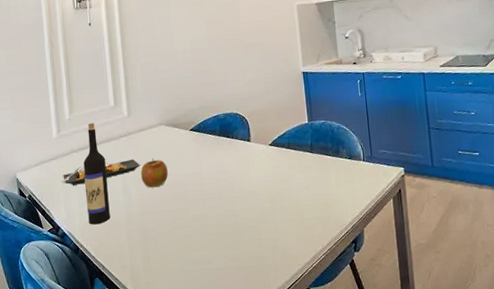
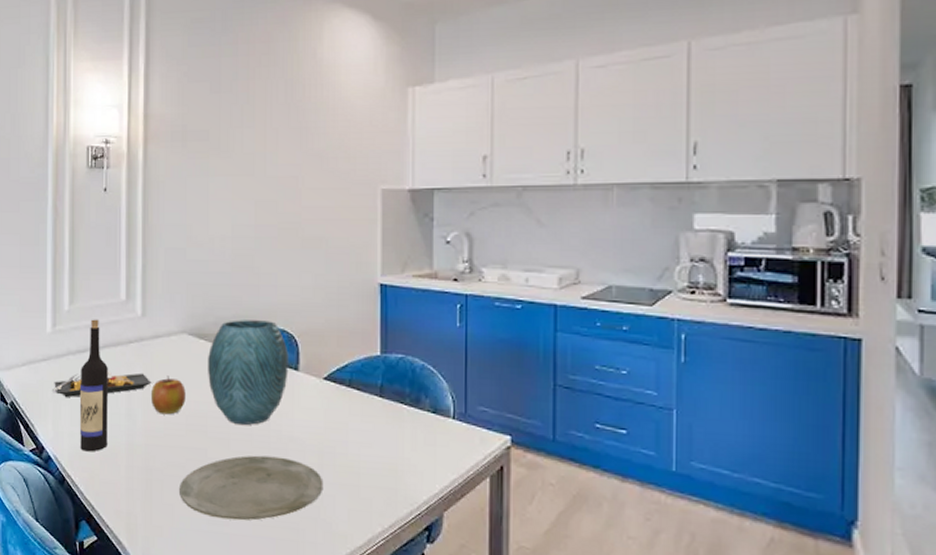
plate: none [170,206,277,259] -> present [180,455,324,521]
vase: none [182,108,243,187] -> present [208,320,289,425]

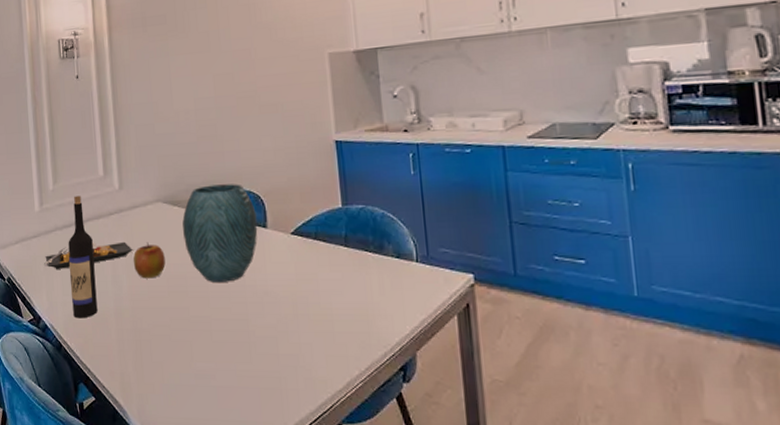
plate: present [180,455,324,521] -> none [166,310,300,373]

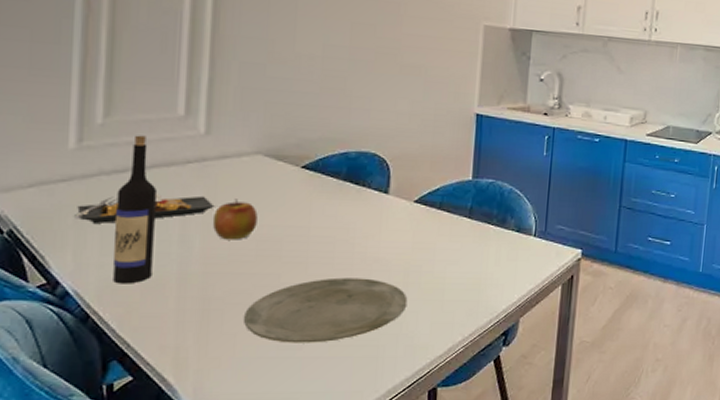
plate: none [166,310,300,373] -> present [244,277,408,343]
vase: present [182,184,258,282] -> none [285,142,379,248]

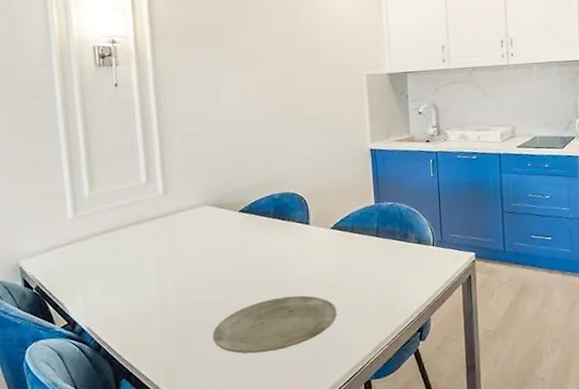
plate: present [75,192,215,225] -> none [80,243,179,275]
wine bottle: present [113,135,156,284] -> none [107,202,141,319]
apple: present [213,199,258,240] -> none [179,243,212,276]

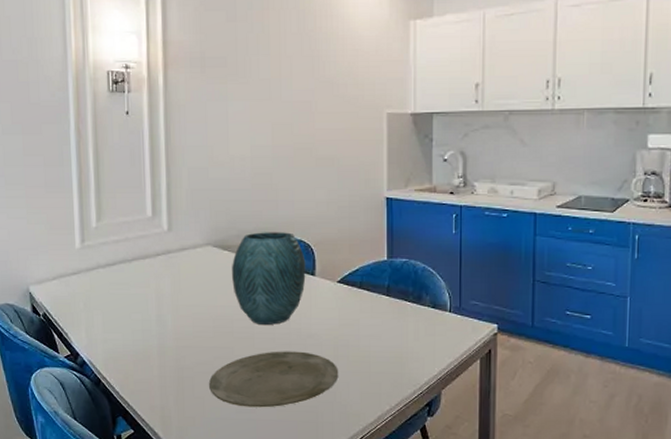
vase: none [229,187,301,275] -> present [232,232,306,325]

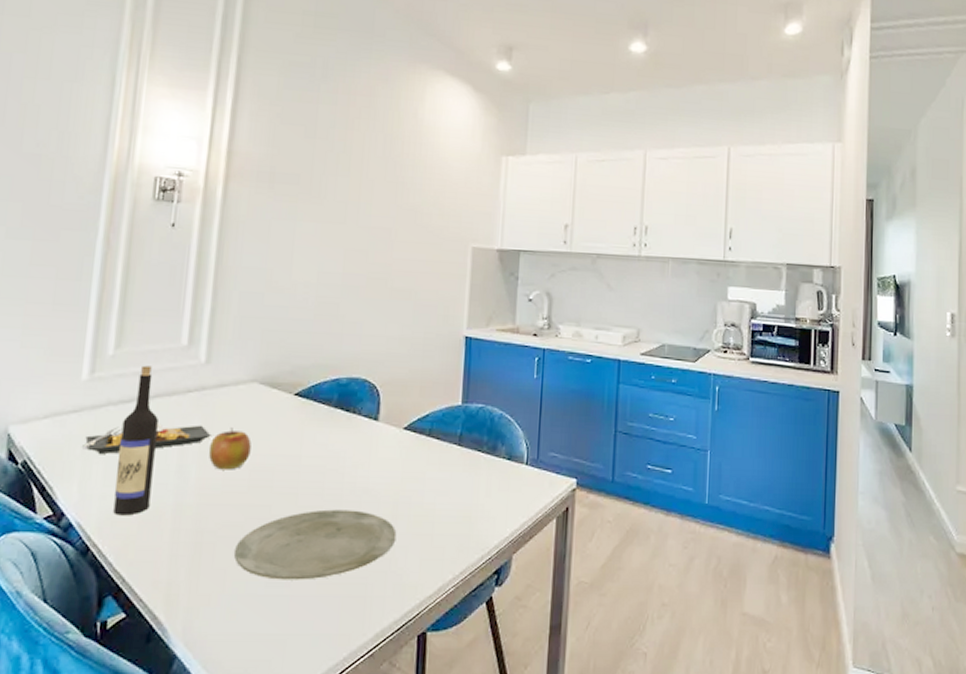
plate: none [84,280,180,308] -> present [83,422,211,455]
wine bottle: none [111,235,140,355] -> present [113,365,158,516]
apple: none [180,284,212,319] -> present [209,427,252,470]
vase: present [232,232,306,325] -> none [278,369,369,478]

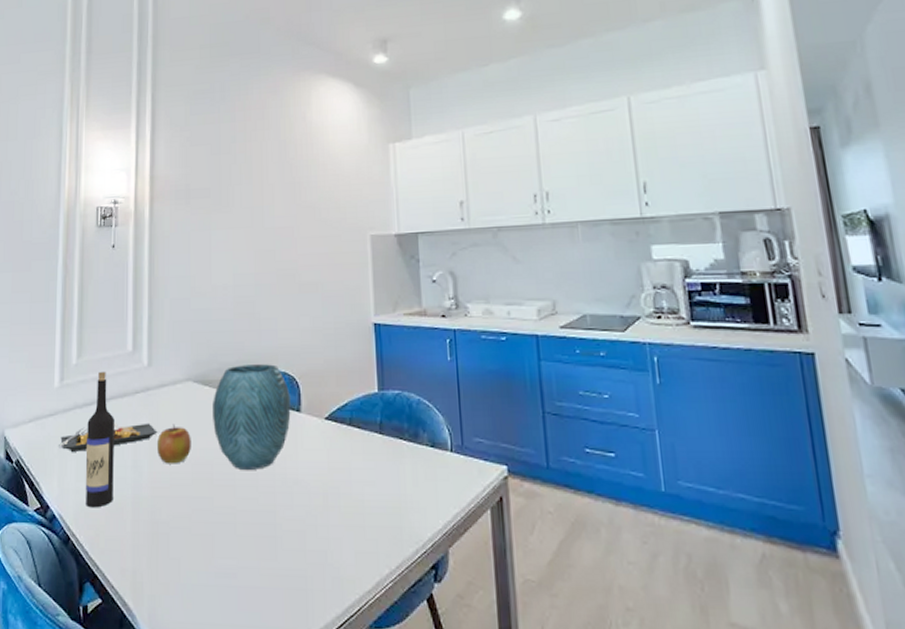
plate: present [234,509,397,580] -> none [186,501,330,572]
vase: none [278,369,369,478] -> present [213,364,291,470]

